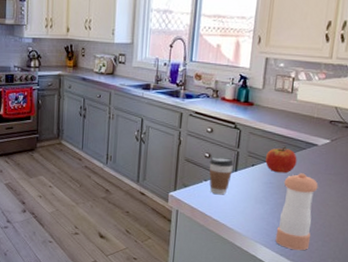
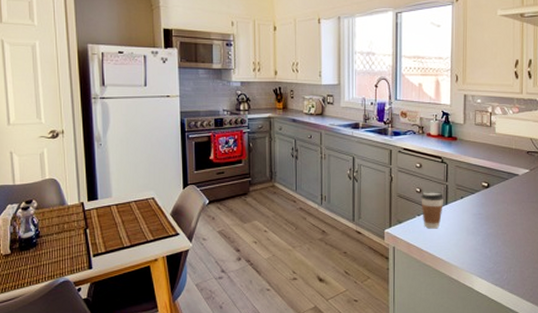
apple: present [265,146,297,173] -> none [472,177,502,204]
pepper shaker: present [275,173,318,251] -> none [489,203,523,279]

